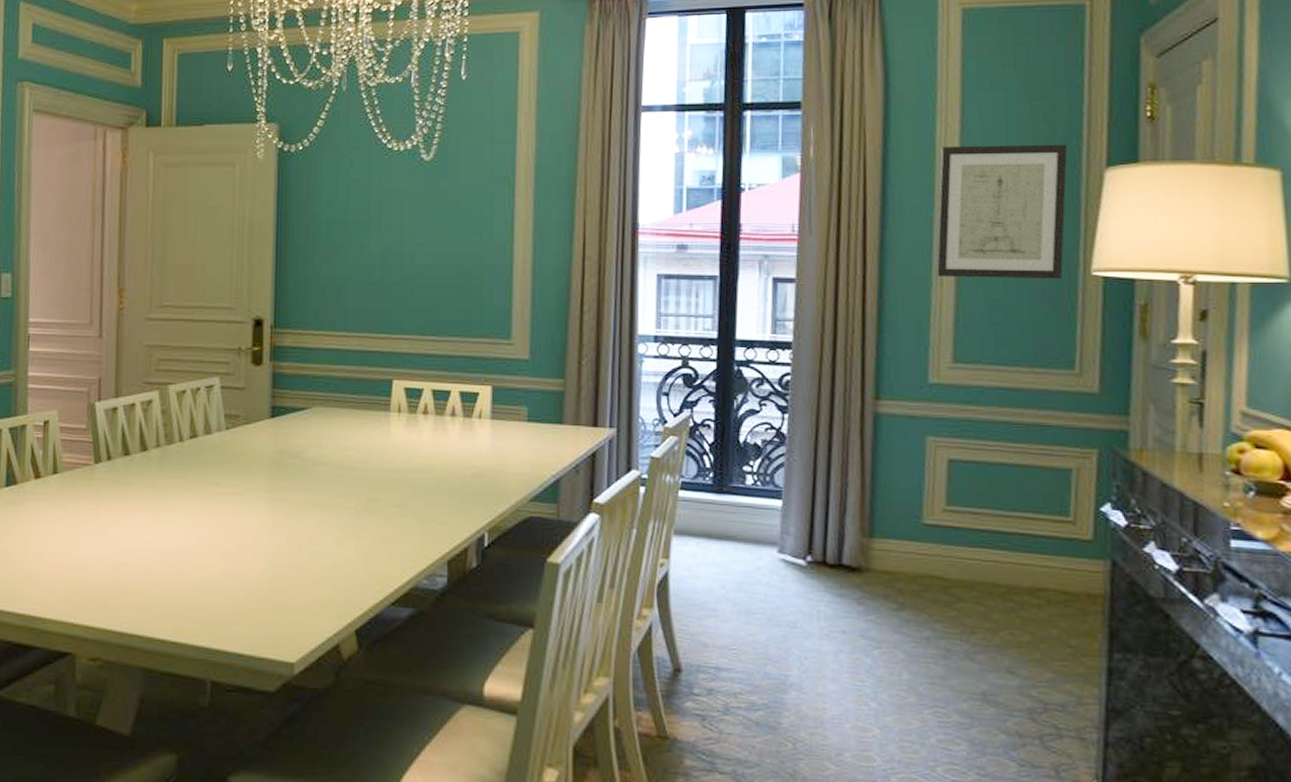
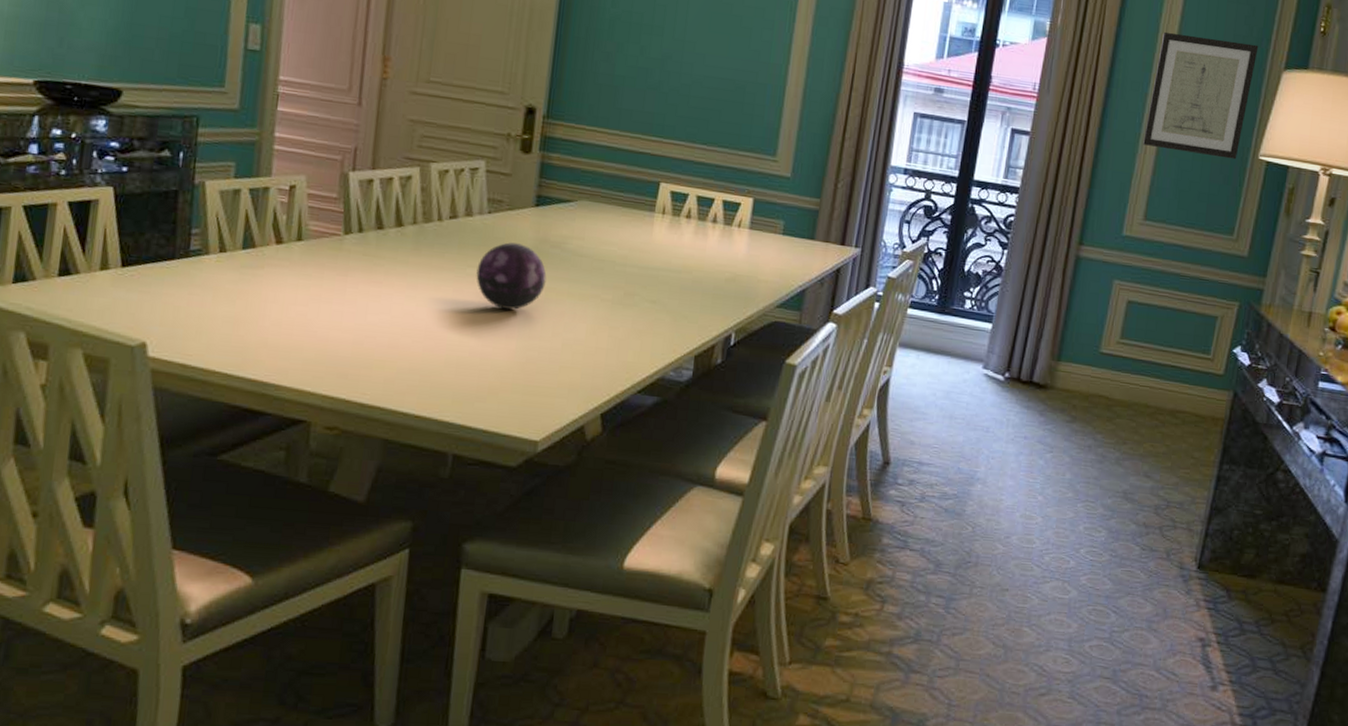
decorative orb: none [219,457,288,527] -> present [476,242,547,311]

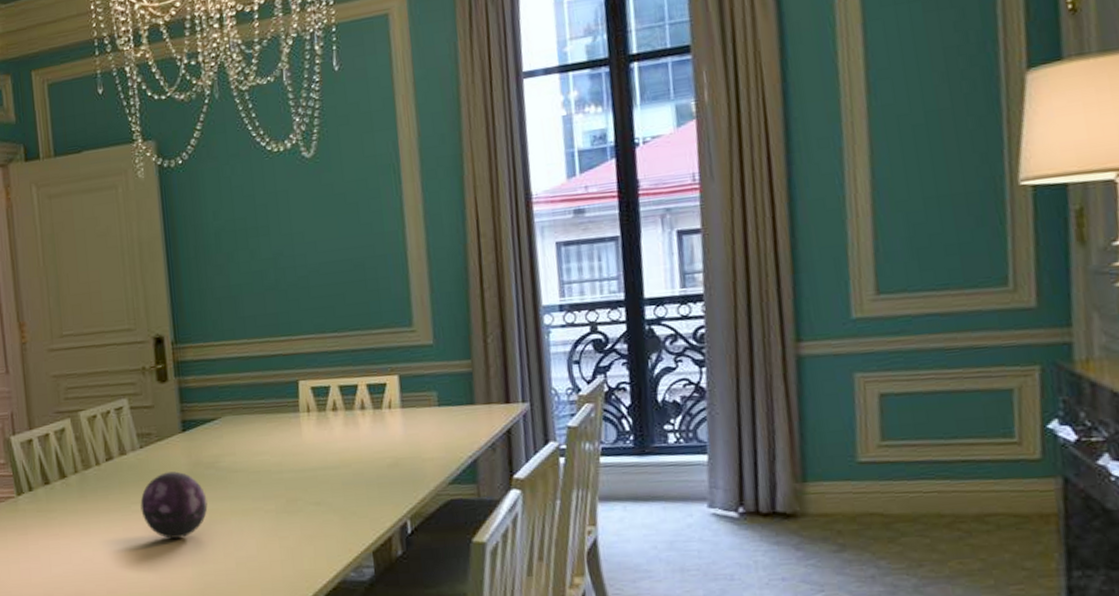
wall art: present [1143,32,1259,160] -> none [844,51,988,208]

